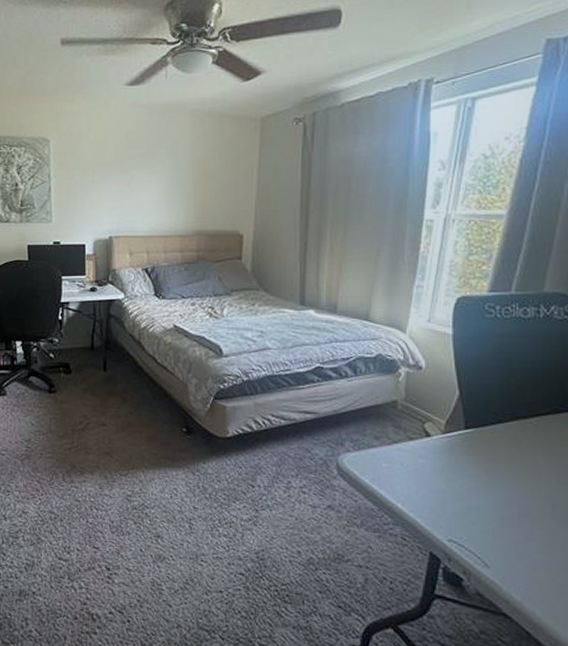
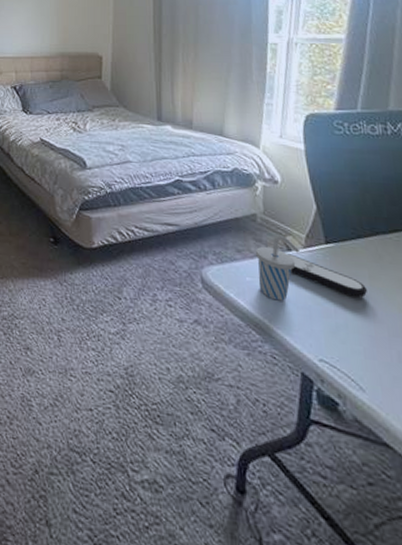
cup: none [393,421,438,485] -> present [255,234,299,301]
remote control: none [426,439,501,481] -> present [287,253,367,298]

